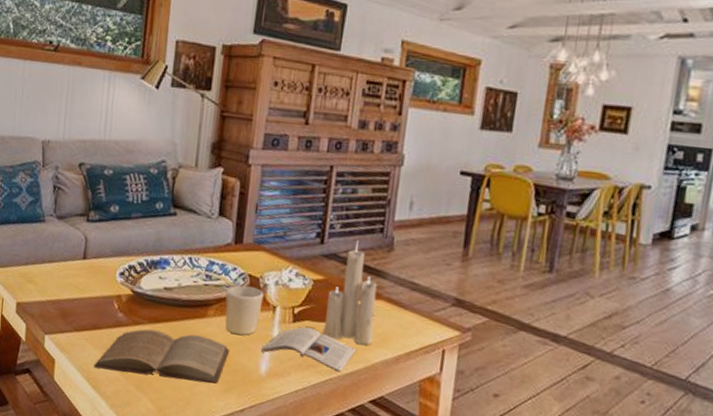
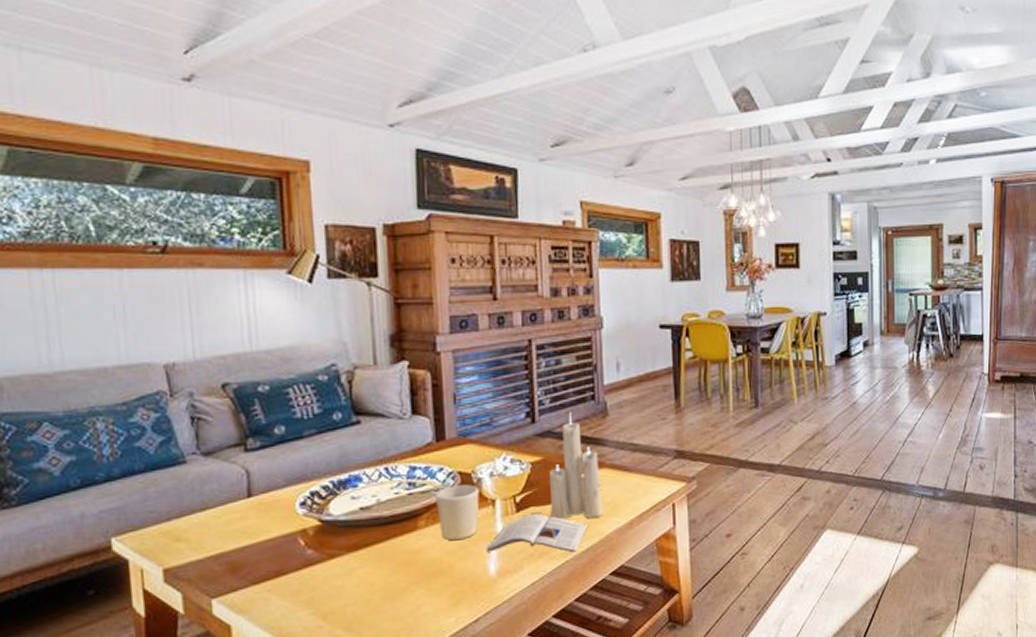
book: present [93,329,230,384] -> none [284,551,451,621]

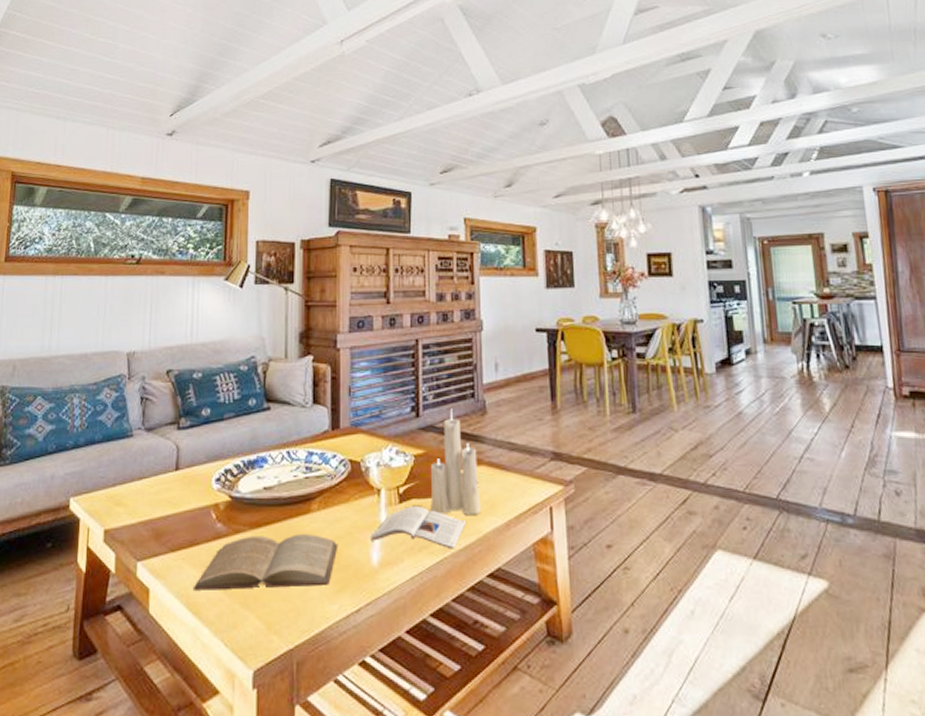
book: none [284,551,451,621] -> present [192,534,338,590]
mug: present [436,484,480,541] -> none [328,472,366,527]

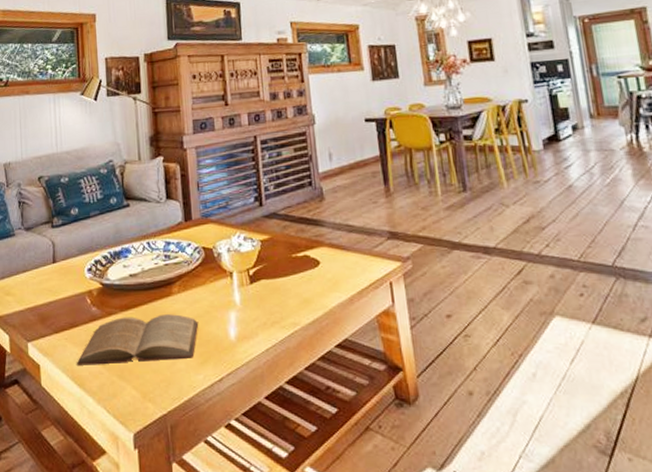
magazine: present [371,507,467,549] -> none [227,286,313,324]
candle: present [430,408,481,515] -> none [277,197,326,293]

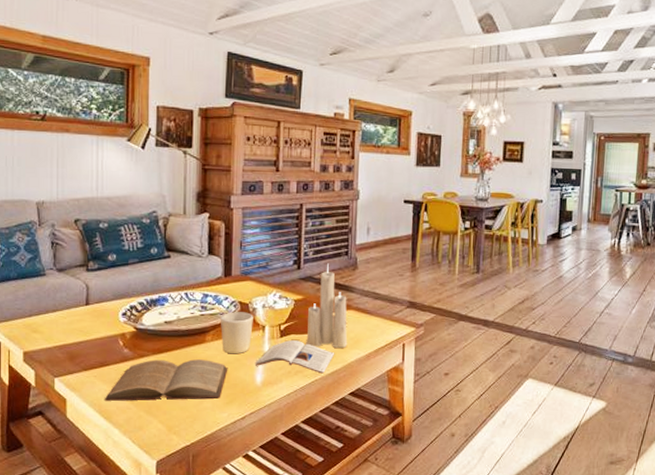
mug: none [185,258,220,307] -> present [221,312,253,354]
magazine: none [227,286,313,324] -> present [256,340,335,374]
candle: none [277,197,326,293] -> present [306,263,348,348]

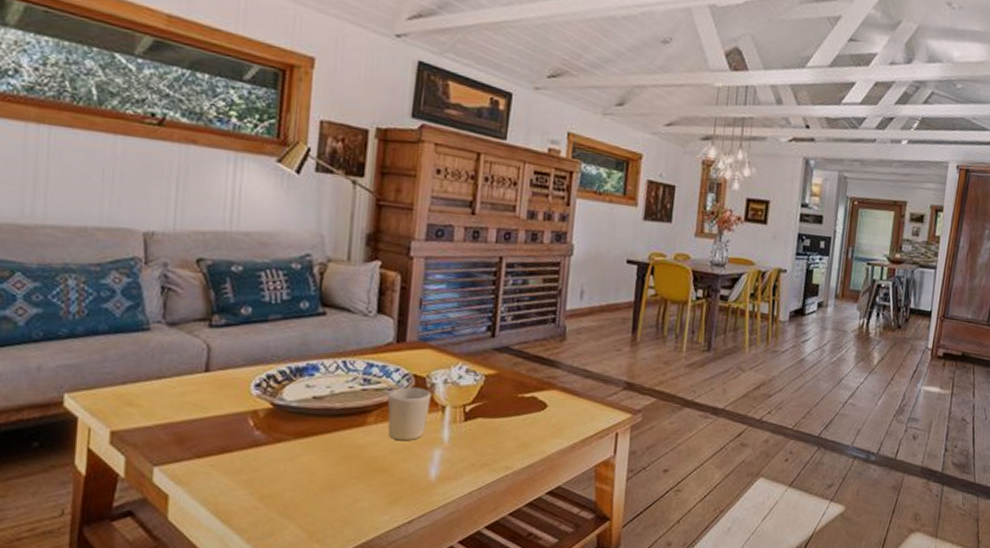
book: present [104,359,228,401] -> none [222,445,394,499]
magazine: present [256,340,335,374] -> none [430,425,532,468]
candle: present [306,263,348,348] -> none [496,331,551,436]

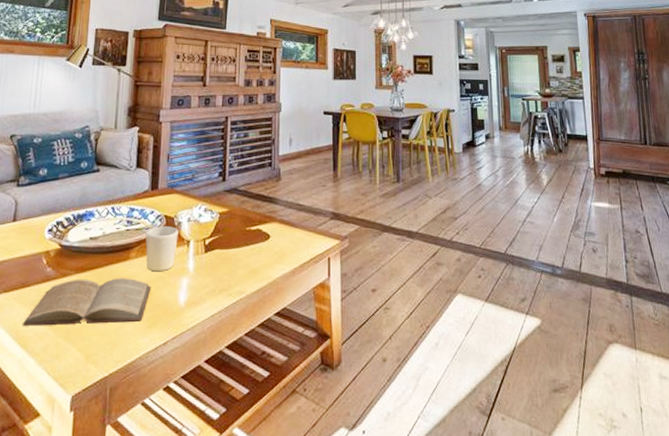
book: none [222,445,394,499] -> present [22,278,152,326]

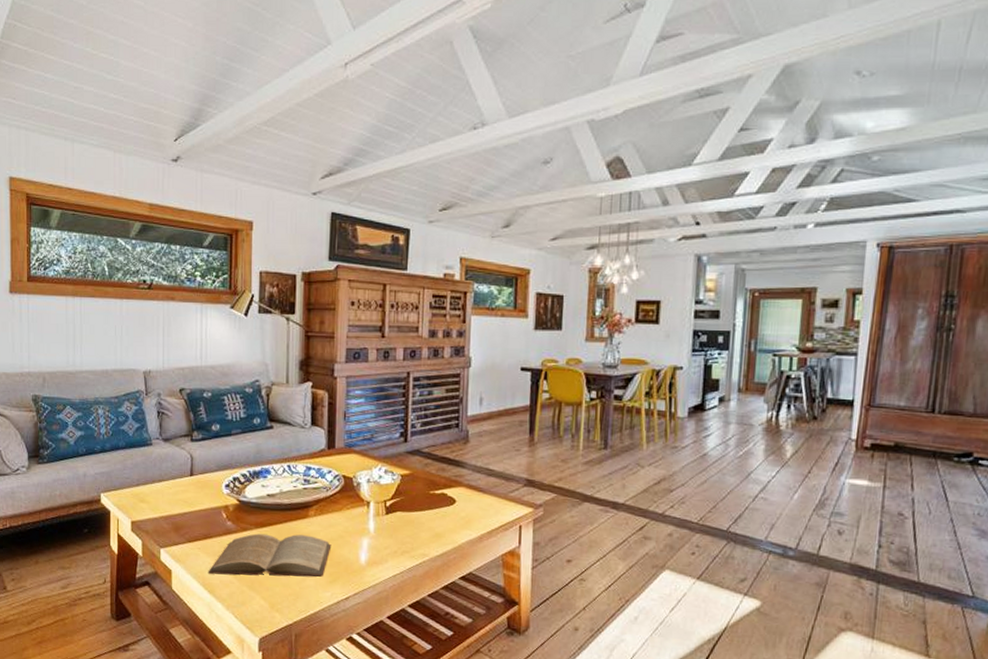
mug: present [145,226,179,272] -> none [324,486,358,531]

